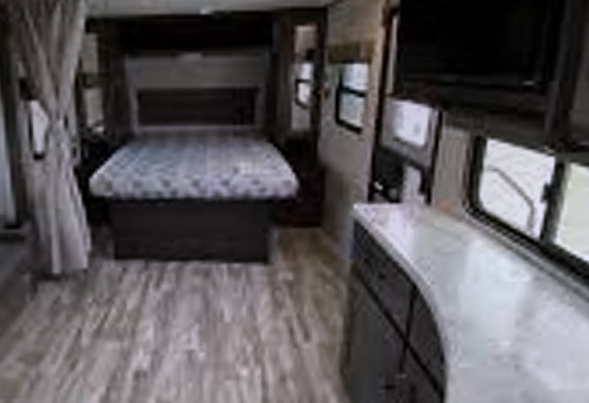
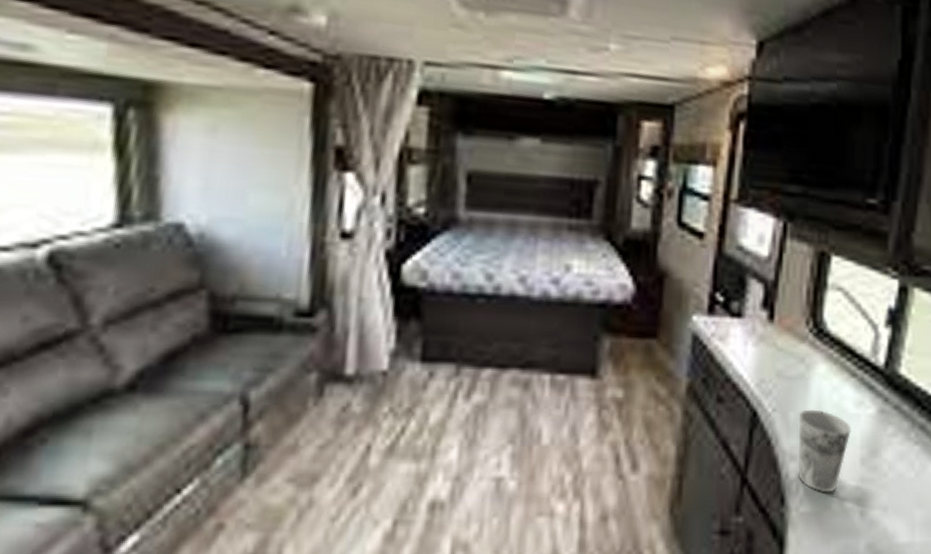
cup: none [456,280,506,352] -> present [797,409,851,493]

